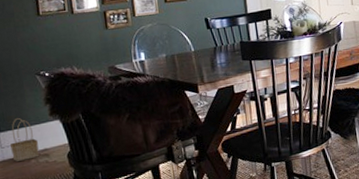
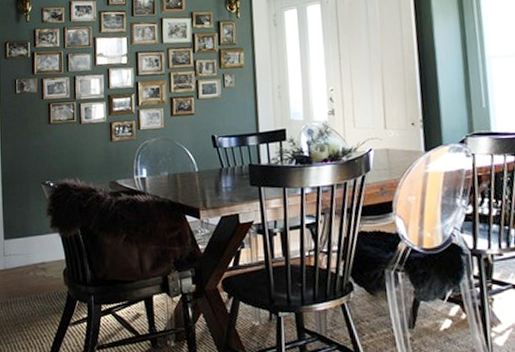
basket: present [9,118,39,161] -> none [11,227,37,272]

